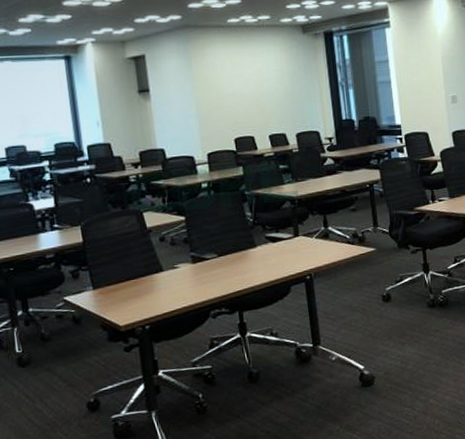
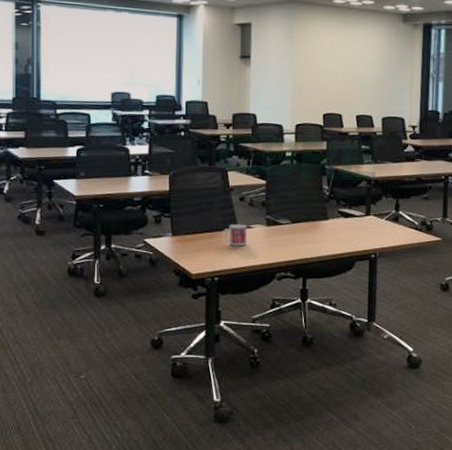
mug: none [146,266,174,290] -> present [222,224,248,246]

